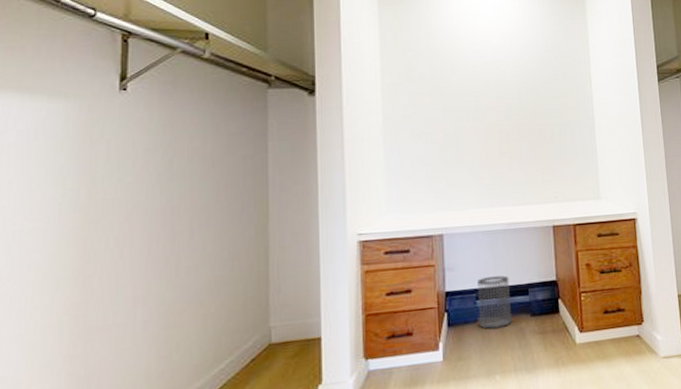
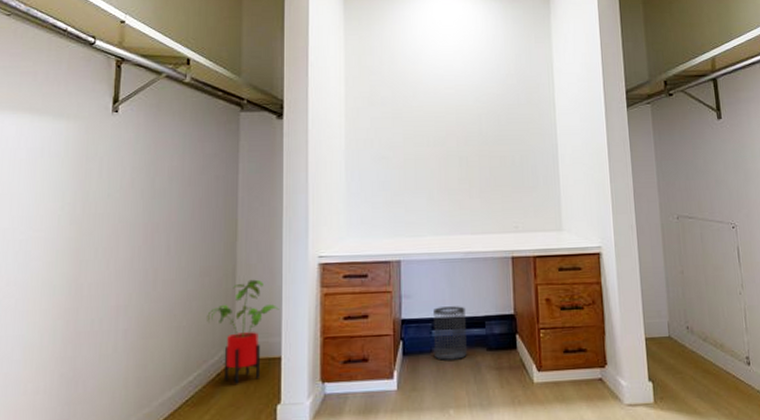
house plant: none [238,260,317,368] -> present [207,279,279,384]

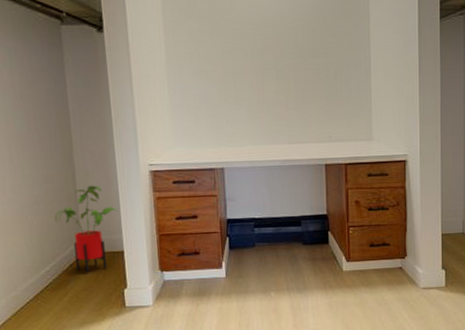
wastebasket: present [433,306,467,360] -> none [255,207,285,253]

